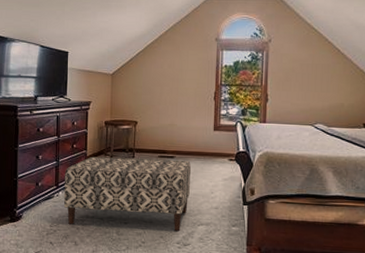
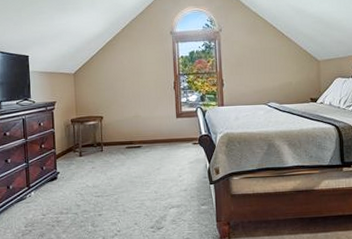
bench: present [64,156,192,231] -> none [35,148,159,223]

